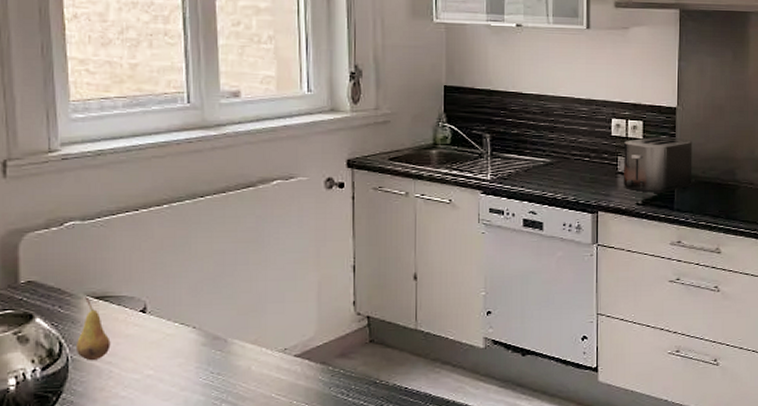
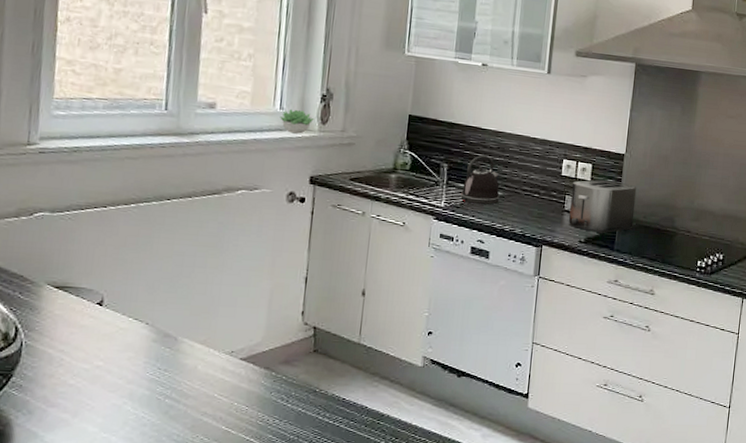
fruit: present [77,297,111,361] -> none [31,285,66,348]
succulent plant: none [309,90,345,116] -> present [280,109,314,134]
kettle: none [507,121,548,173] -> present [460,154,500,204]

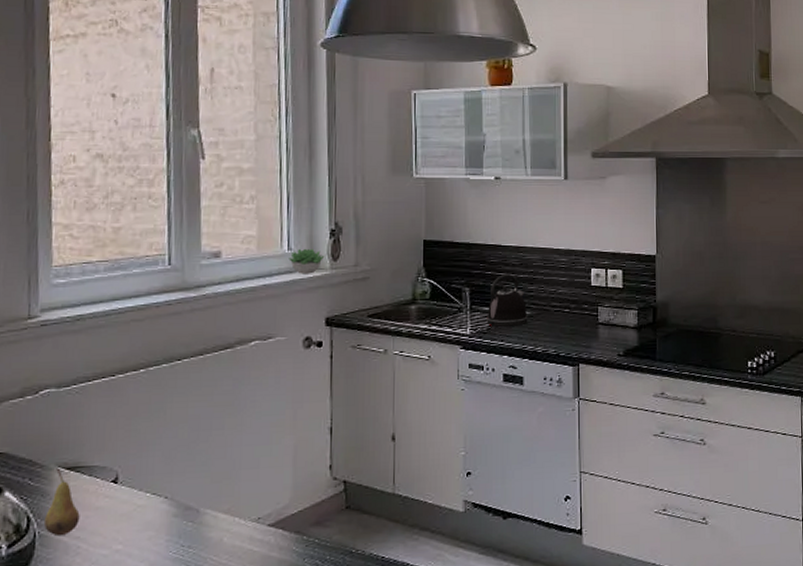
fruit: none [31,285,66,348] -> present [45,467,80,536]
toaster: present [569,180,637,234] -> none [604,285,674,344]

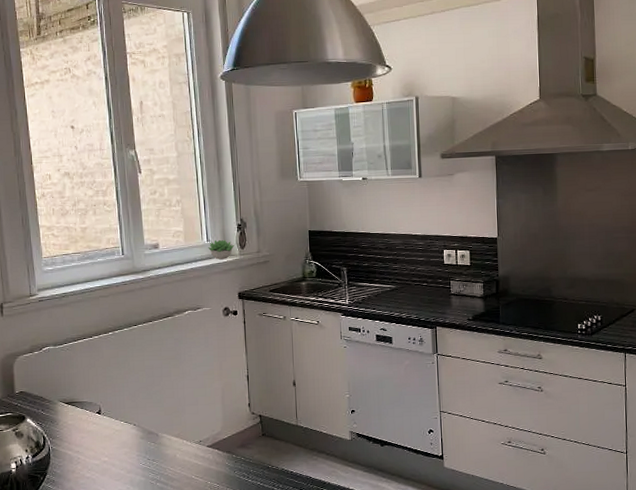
fruit: present [45,467,80,536] -> none [55,402,78,451]
kettle: present [487,273,528,327] -> none [361,255,394,298]

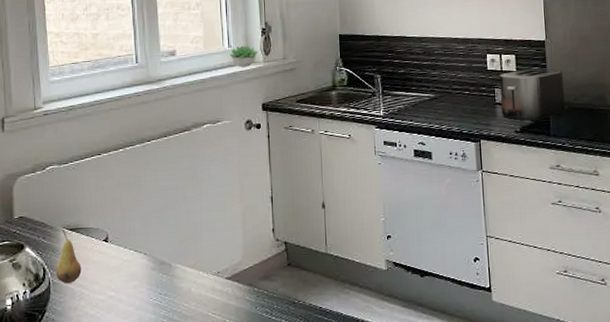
fruit: none [55,402,78,451] -> present [56,229,82,284]
toaster: none [455,263,514,311] -> present [500,68,566,122]

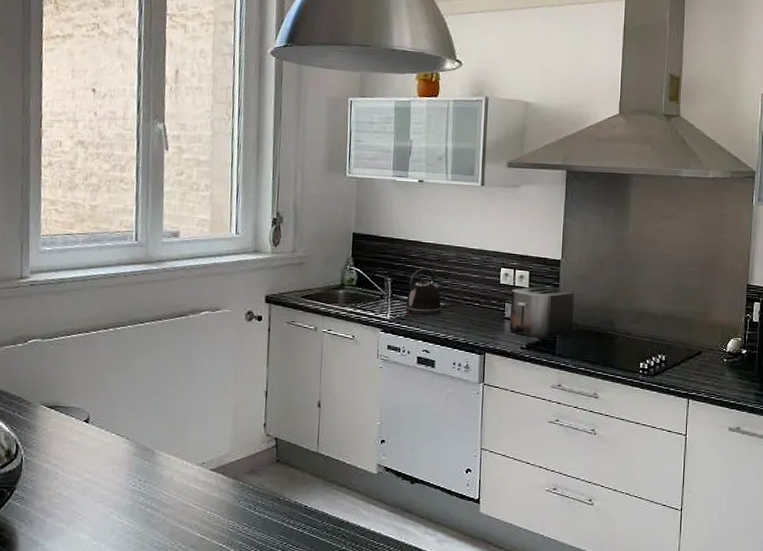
fruit: present [56,229,82,284] -> none [30,406,58,463]
succulent plant: present [229,45,258,67] -> none [236,233,267,257]
kettle: none [397,61,433,108] -> present [405,267,442,315]

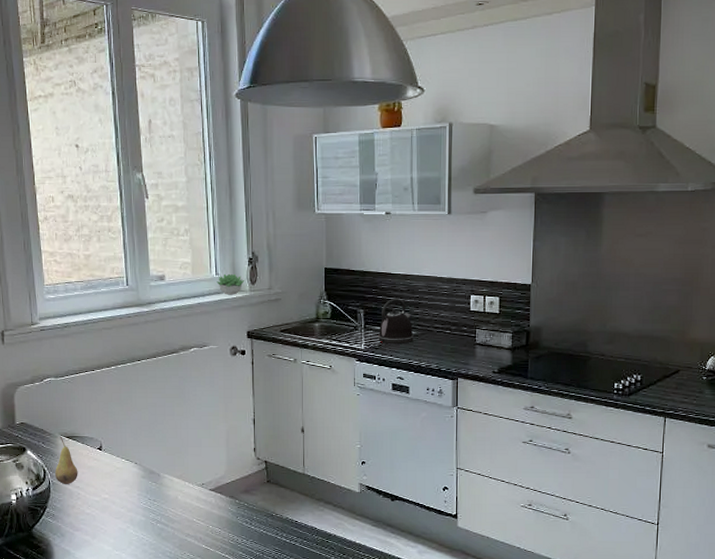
fruit: none [30,406,58,463] -> present [55,436,78,485]
succulent plant: none [236,233,267,257] -> present [217,273,245,295]
toaster: present [510,286,575,340] -> none [481,312,546,363]

